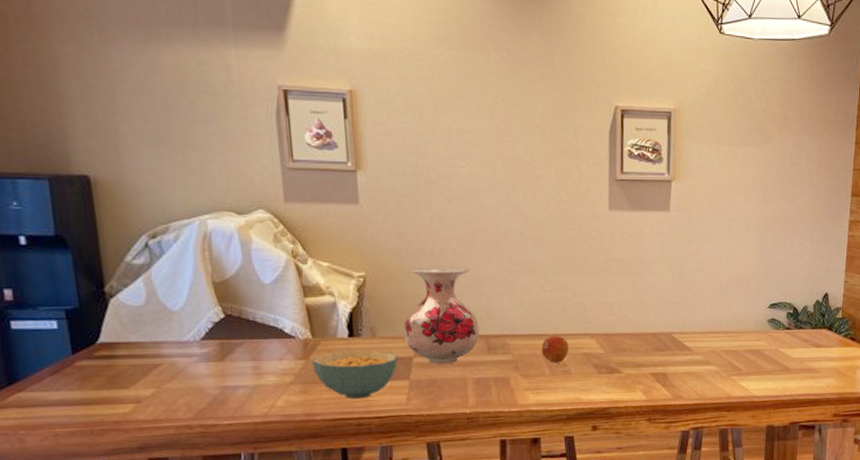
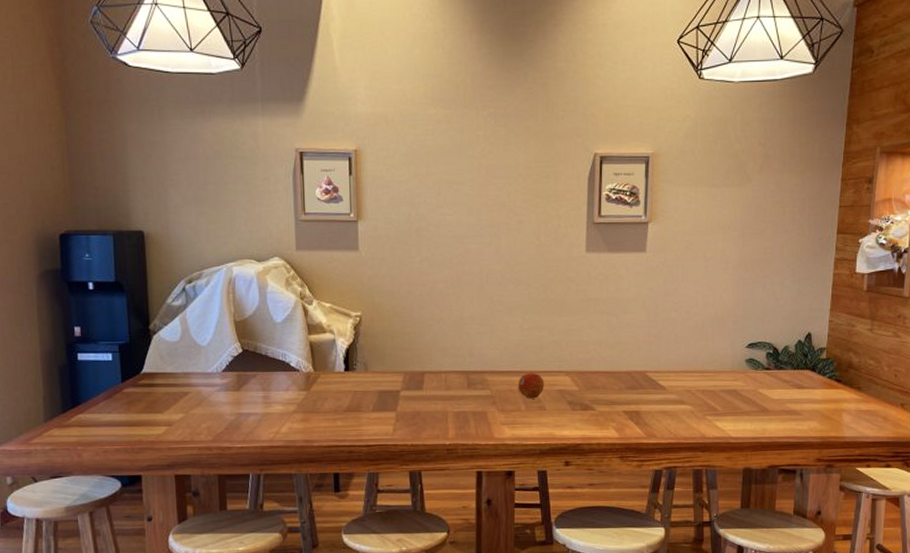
cereal bowl: present [312,350,398,399] -> none [313,383,387,428]
vase: present [403,266,480,364] -> none [392,306,461,397]

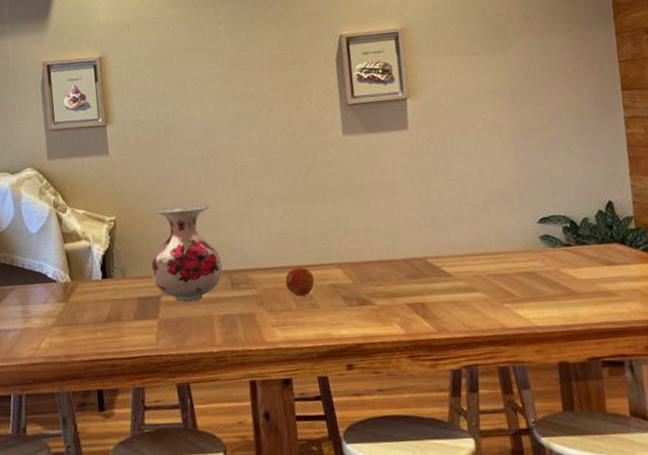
vase: none [392,306,461,397] -> present [150,203,223,302]

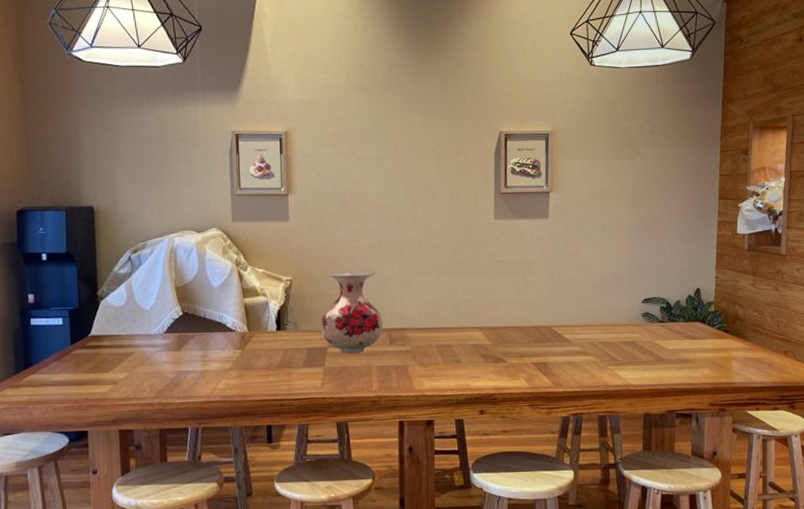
fruit: present [285,267,315,297] -> none [435,329,460,353]

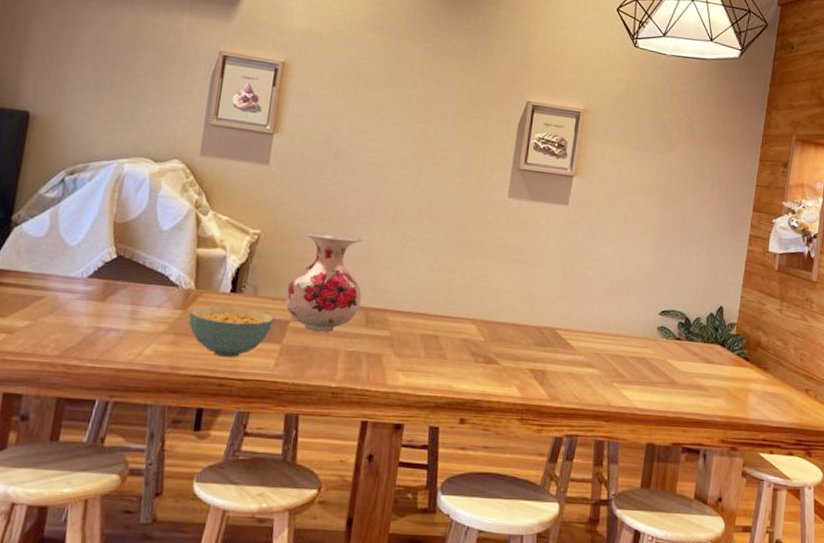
cereal bowl: none [247,341,315,383] -> present [188,306,275,358]

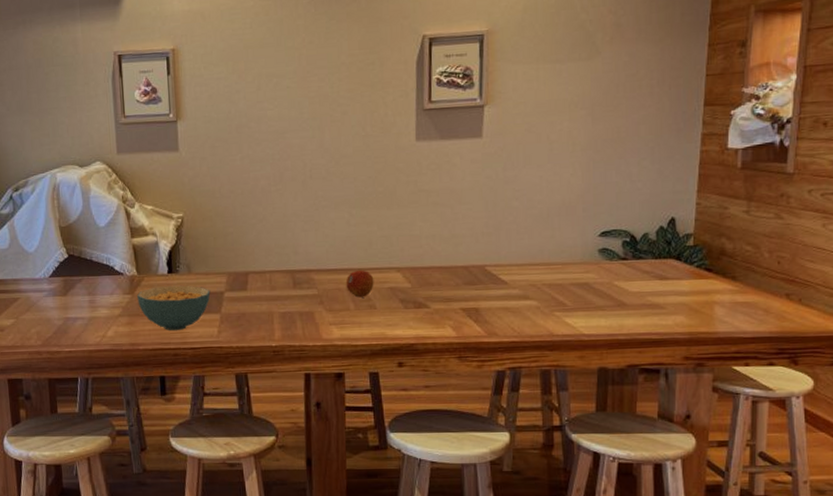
vase: present [284,230,363,332] -> none [215,204,286,298]
fruit: none [419,316,449,346] -> present [346,270,374,298]

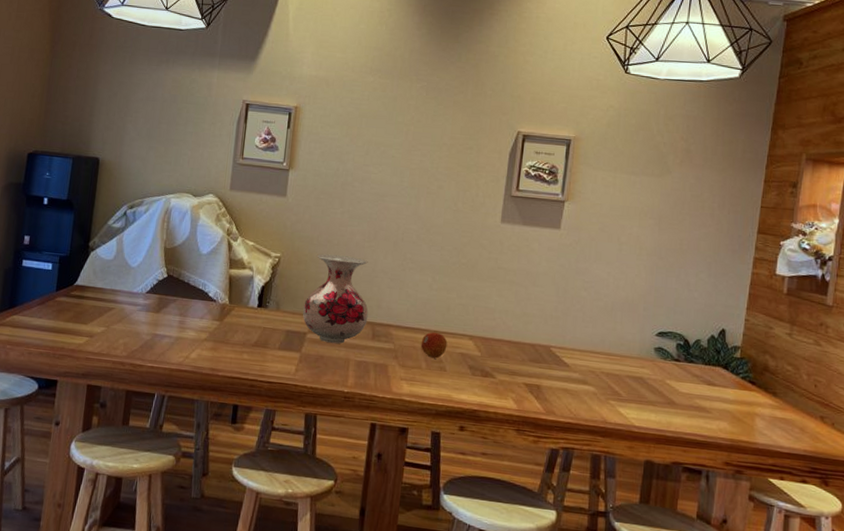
cereal bowl: present [137,285,211,331] -> none [224,318,295,363]
vase: none [215,204,286,298] -> present [302,253,368,344]

